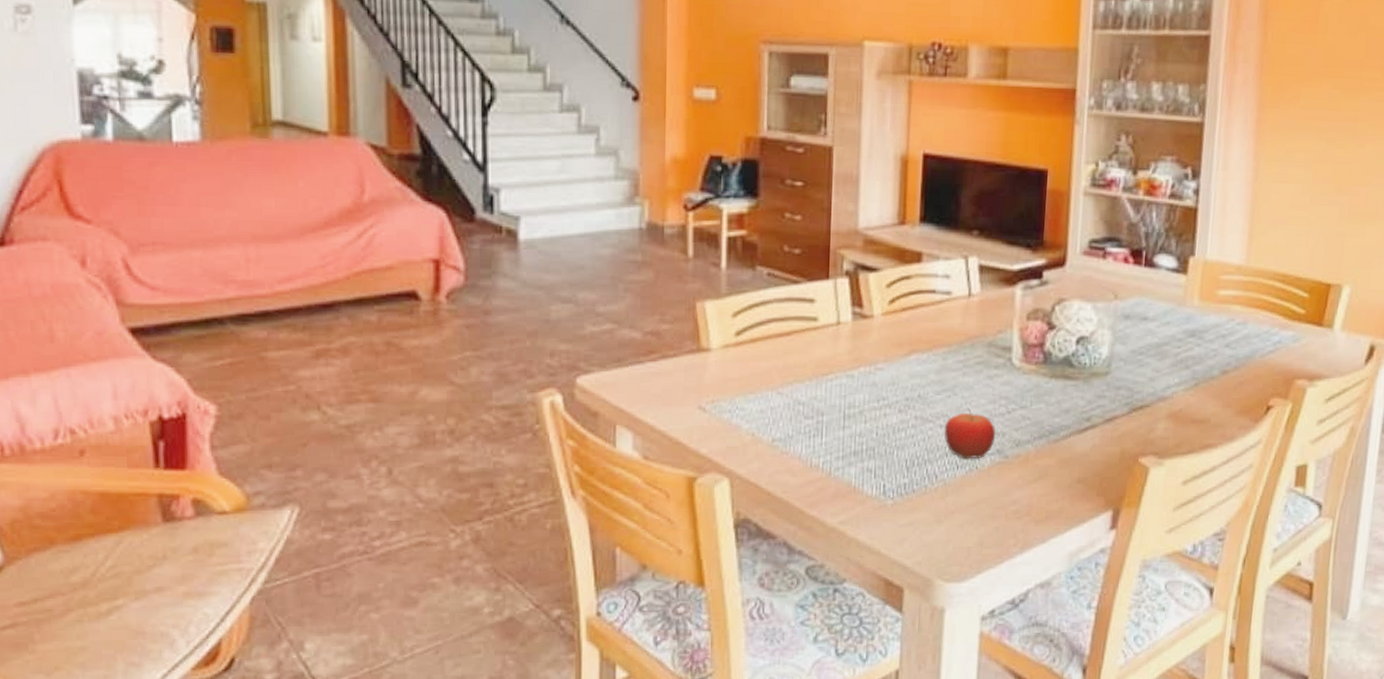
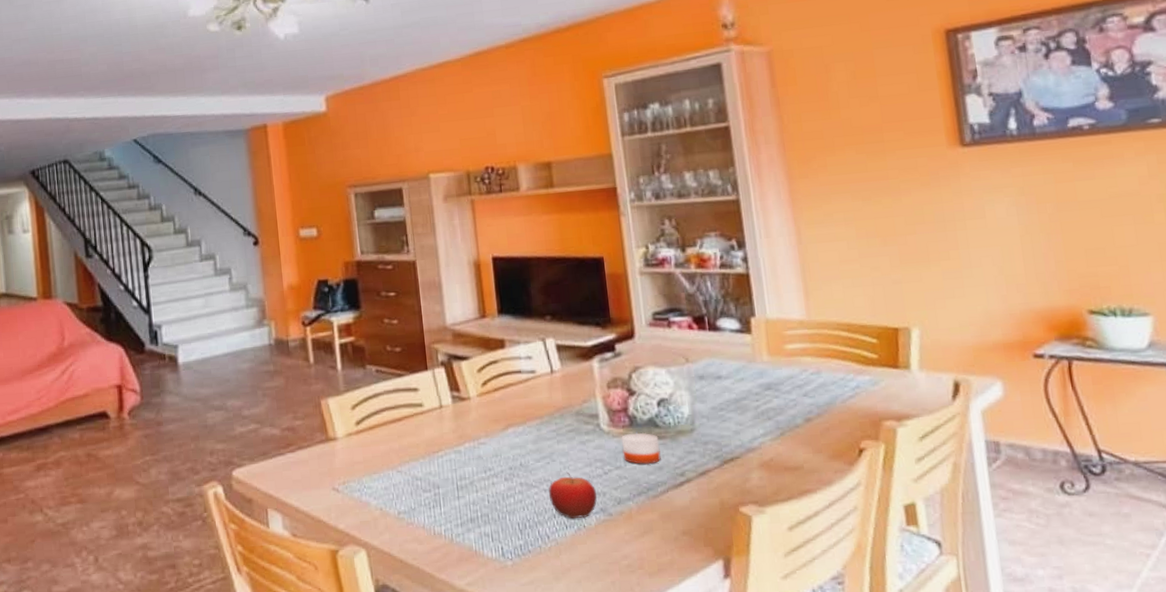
candle: none [1030,370,1071,405] -> present [621,431,661,464]

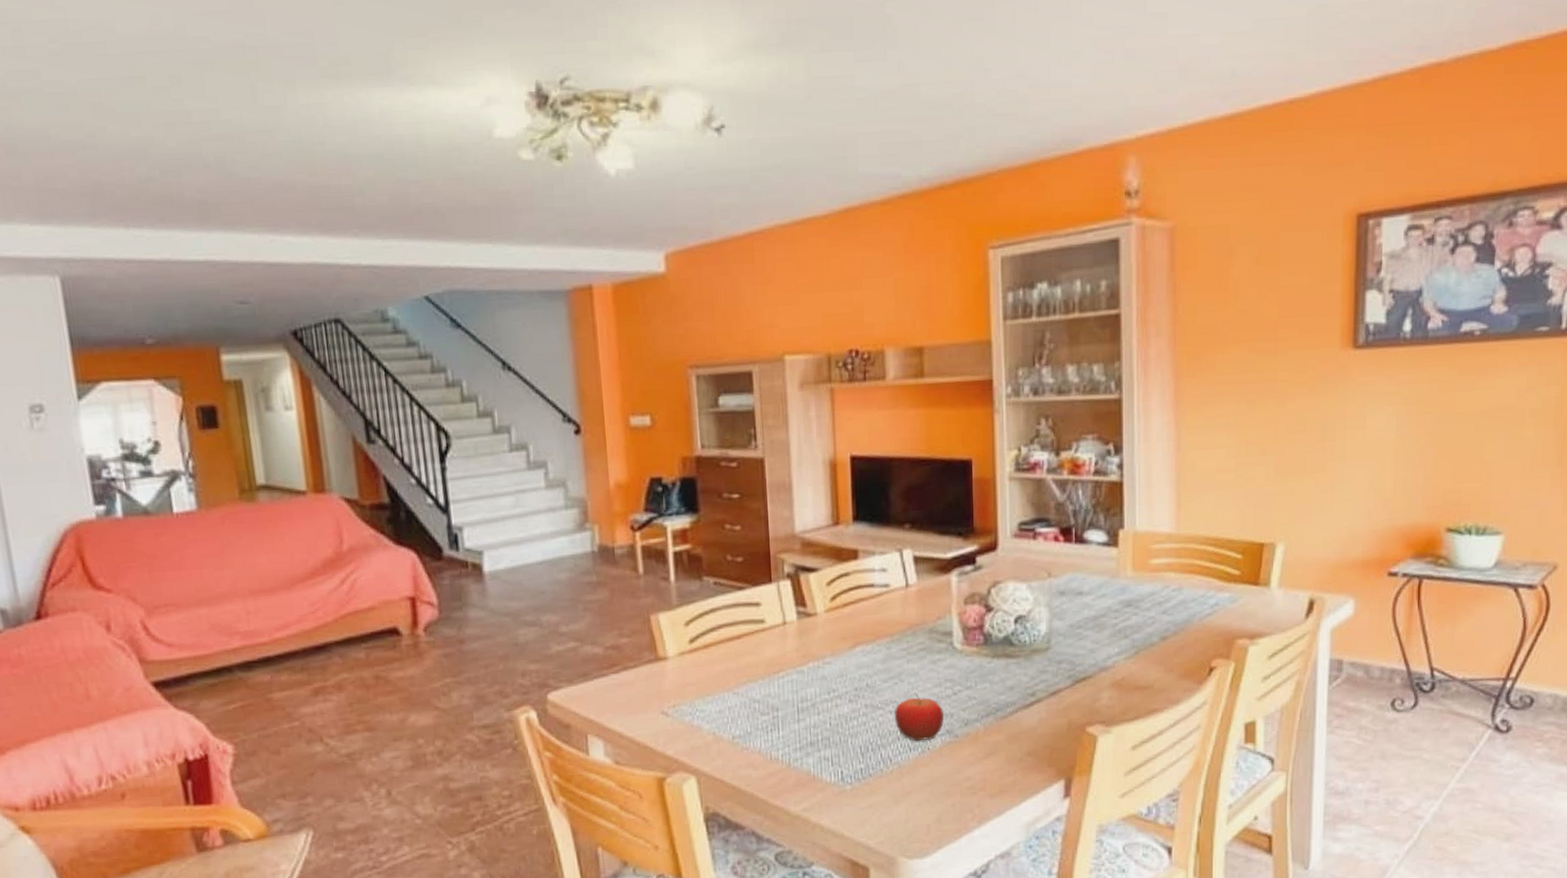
candle: present [621,431,661,464] -> none [974,650,1013,684]

